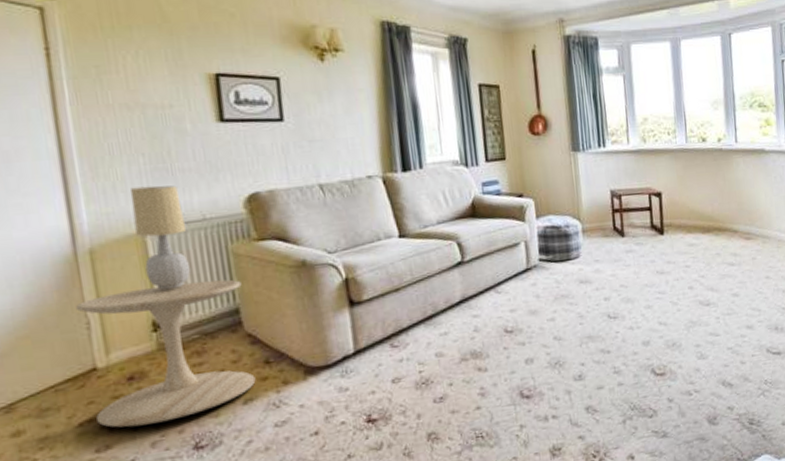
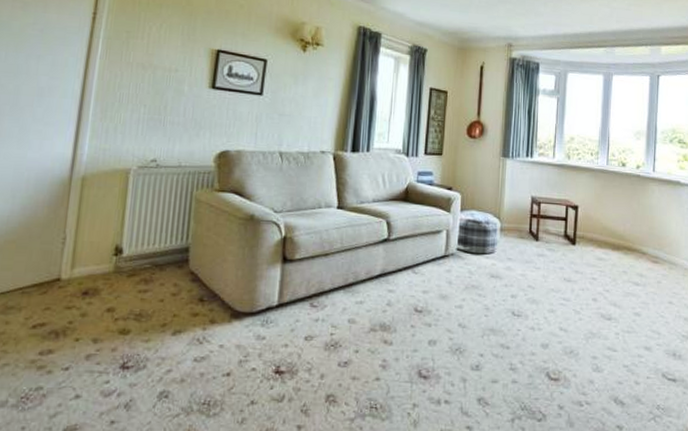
side table: present [76,279,256,428] -> none [48,216,196,338]
table lamp: present [129,185,190,290] -> none [121,131,165,221]

